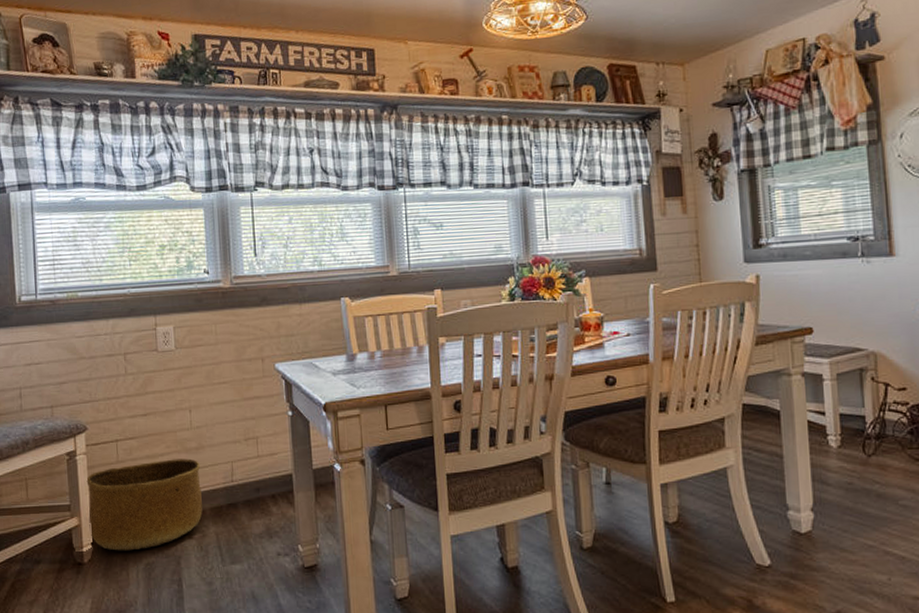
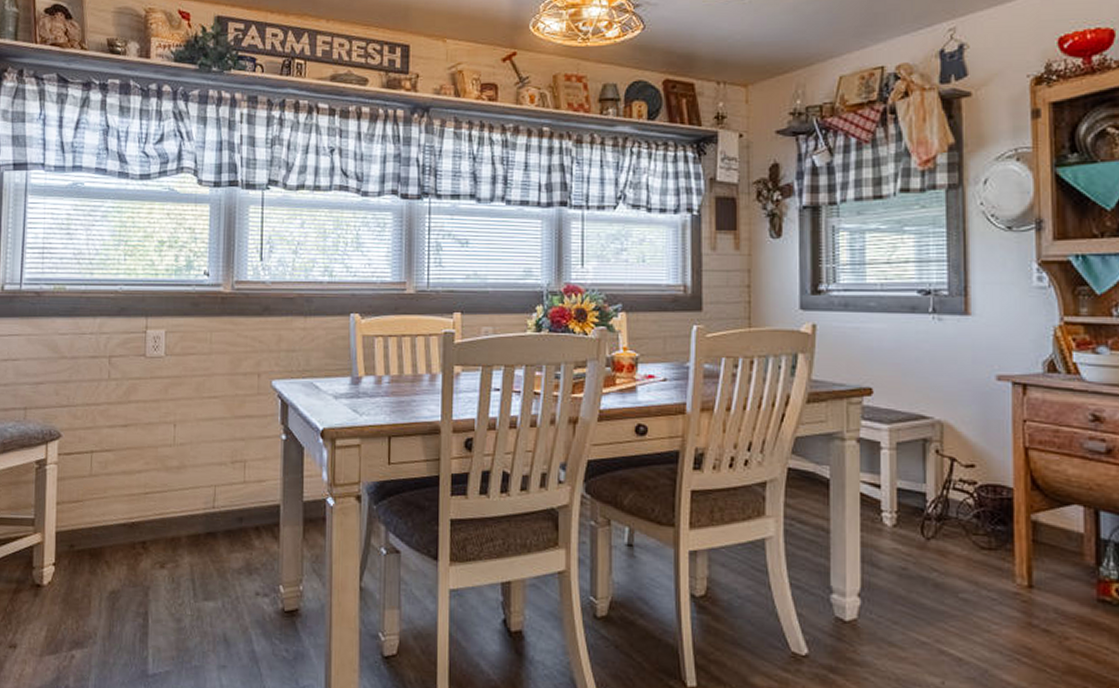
basket: present [86,458,203,551] -> none [53,477,181,576]

